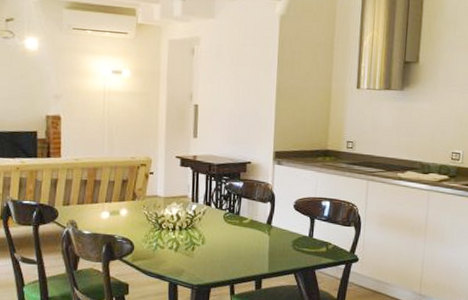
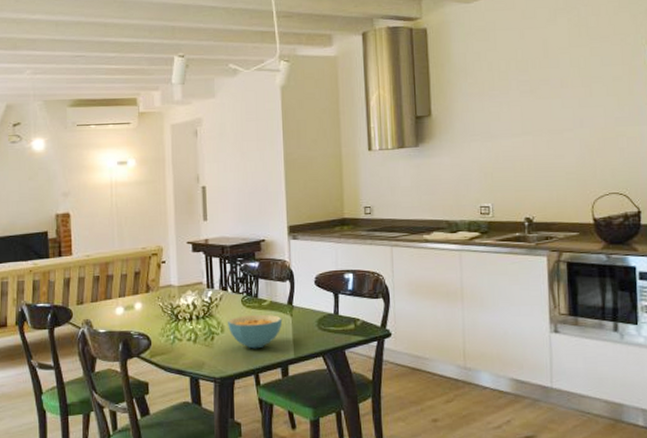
cereal bowl: none [209,230,261,262] -> present [228,314,283,349]

